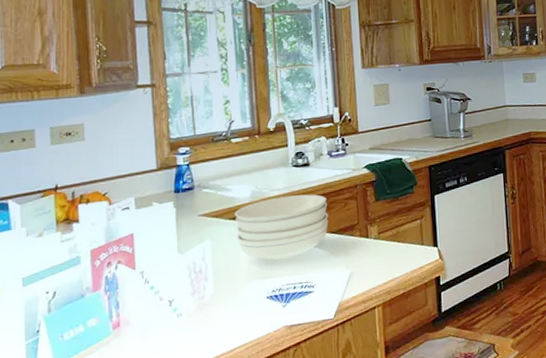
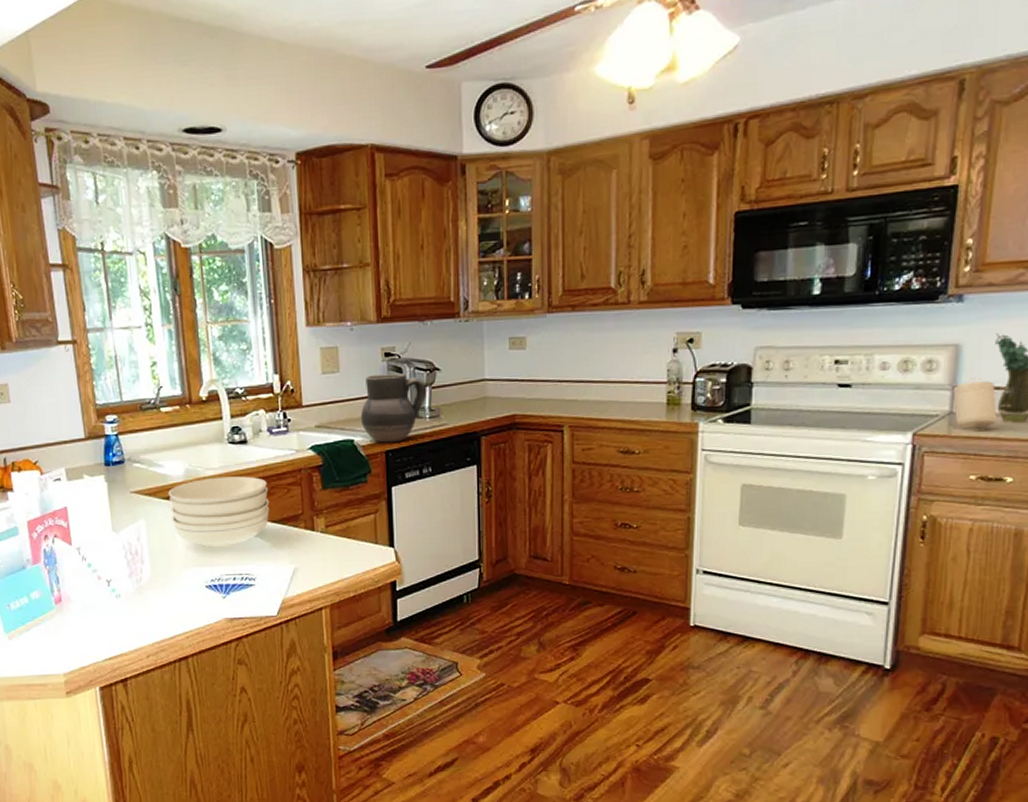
ceramic jug: none [407,103,461,160] -> present [360,373,427,443]

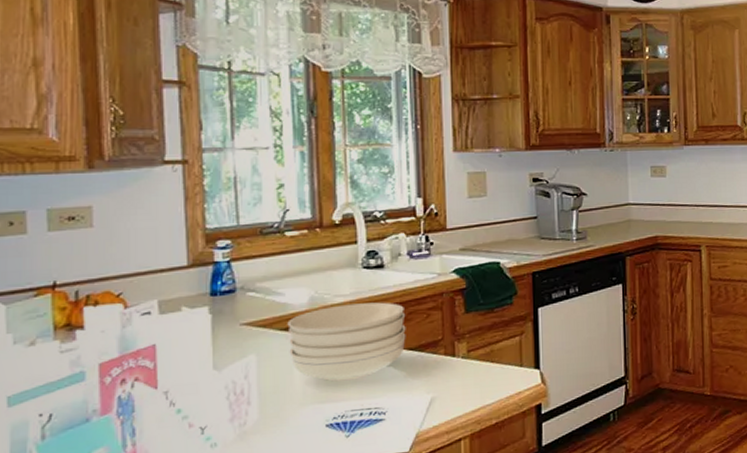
ceramic jug: present [360,373,427,443] -> none [507,198,574,265]

